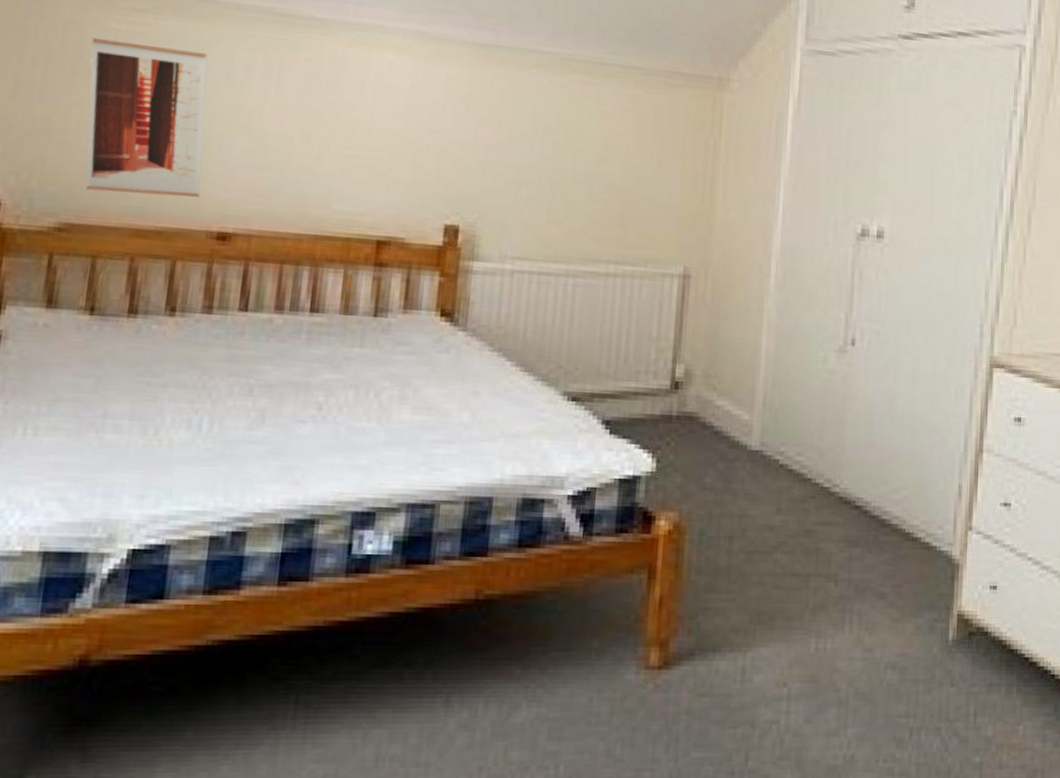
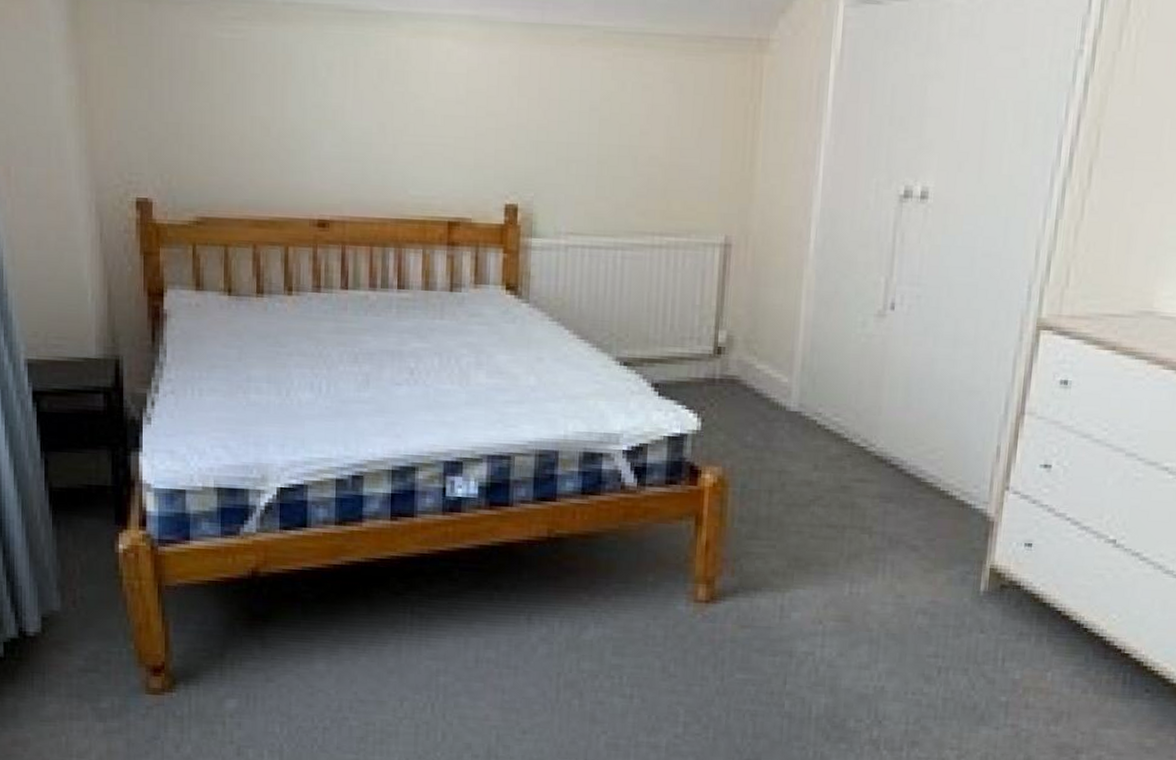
wall art: present [85,38,207,197] -> none [202,48,301,190]

